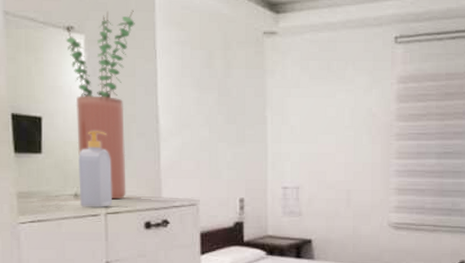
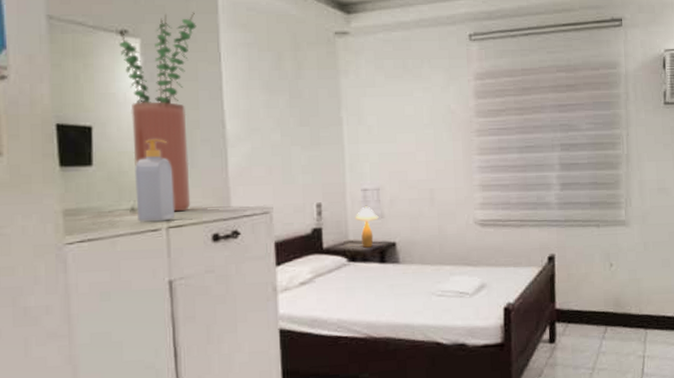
table lamp: none [274,202,297,243] -> present [355,205,379,248]

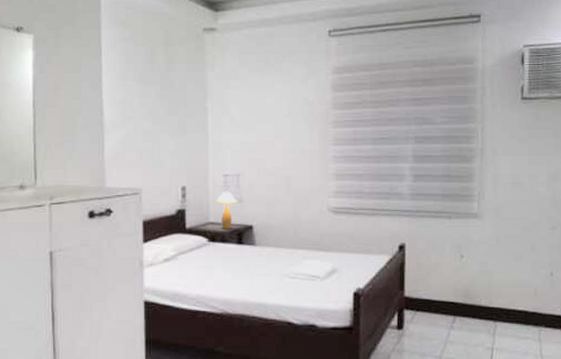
vase: present [118,12,197,212] -> none [15,11,81,190]
soap bottle: present [135,139,174,222] -> none [24,124,57,198]

